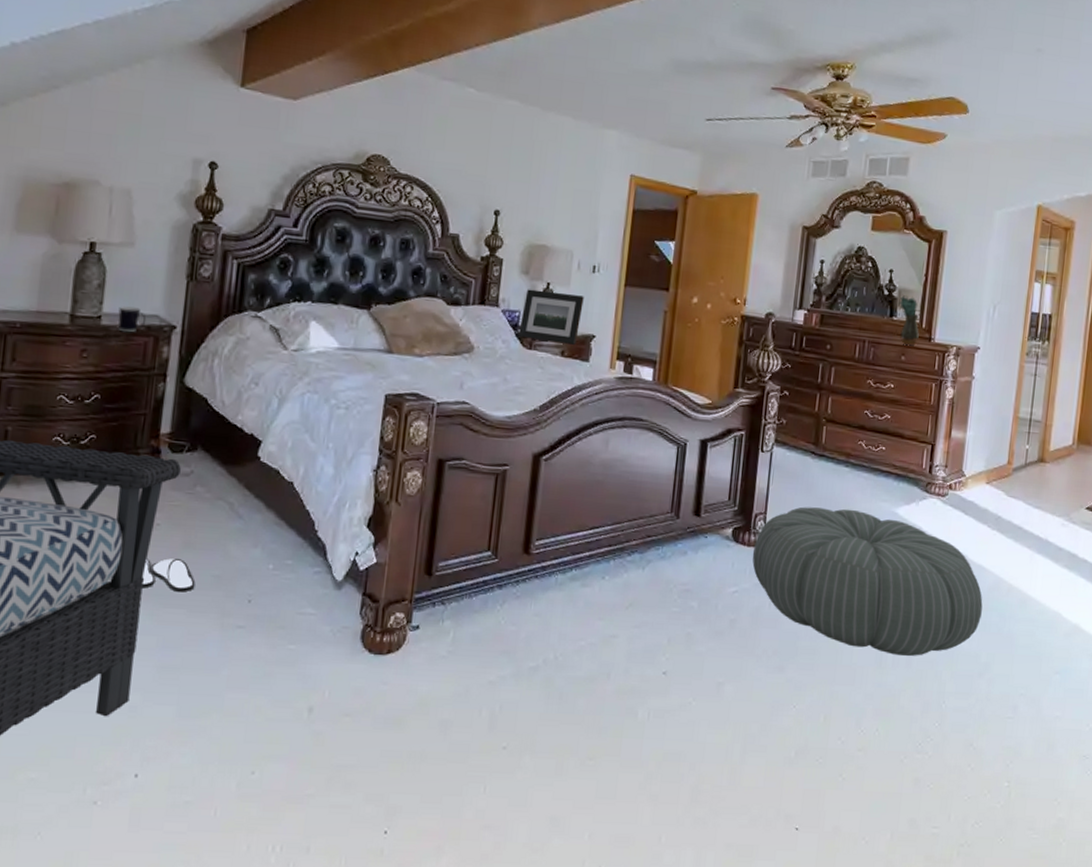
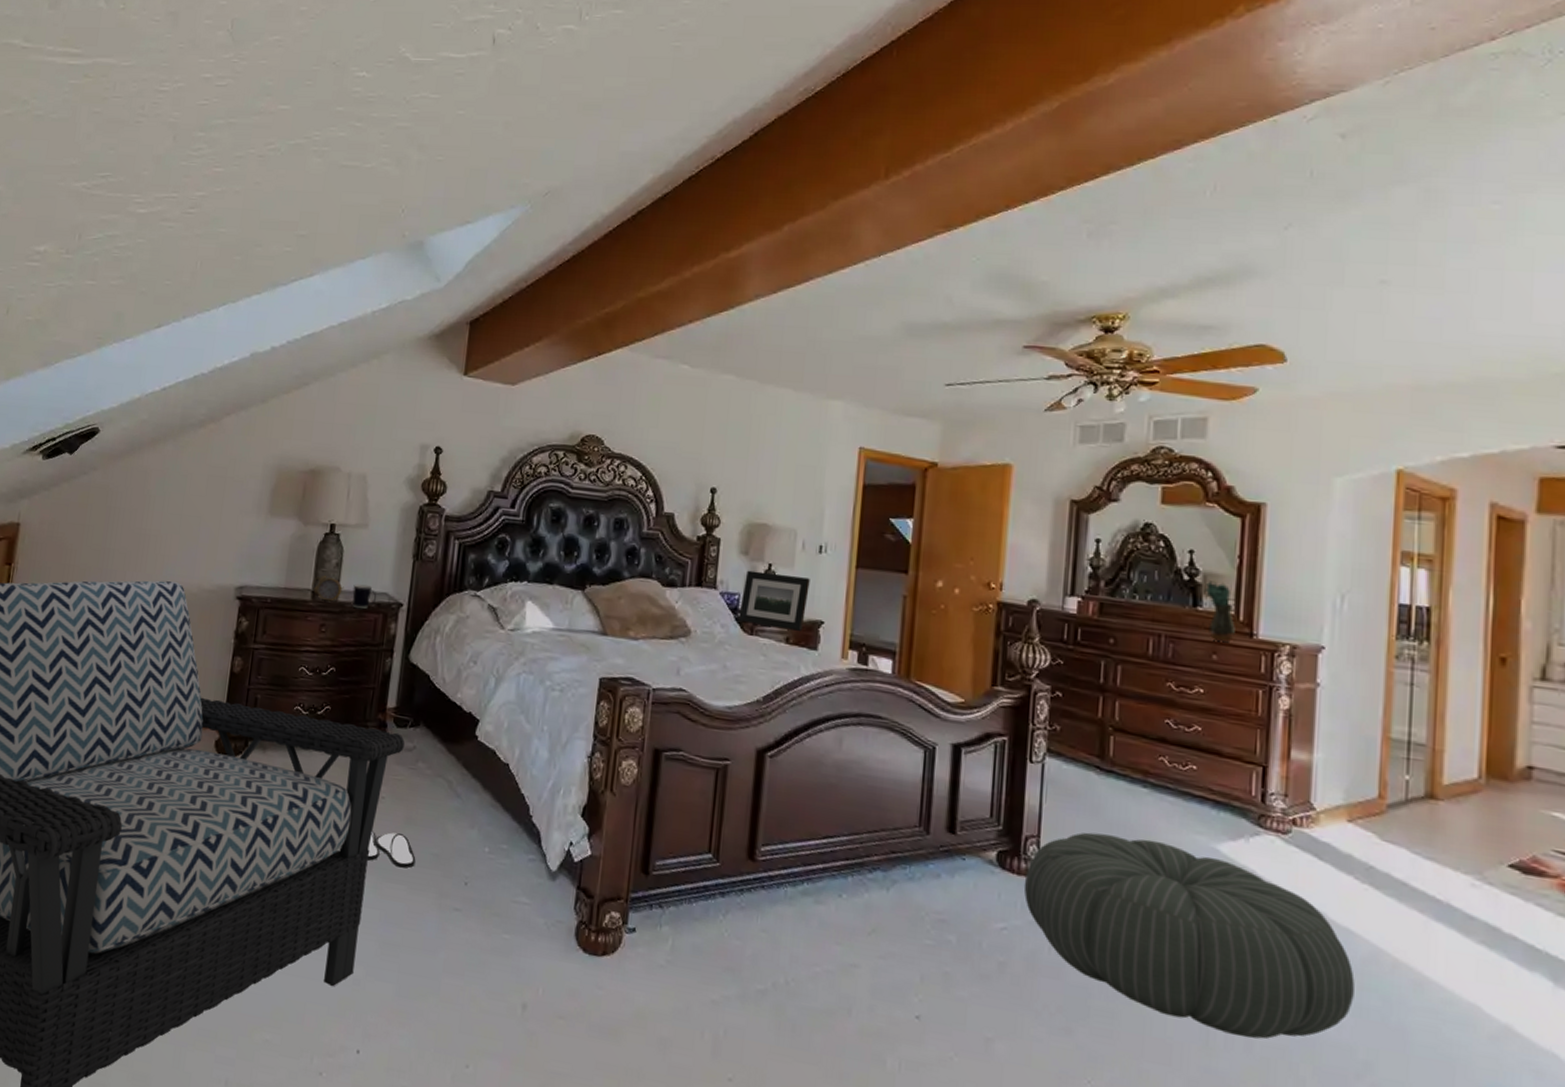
alarm clock: none [69,297,108,325] -> present [311,575,344,602]

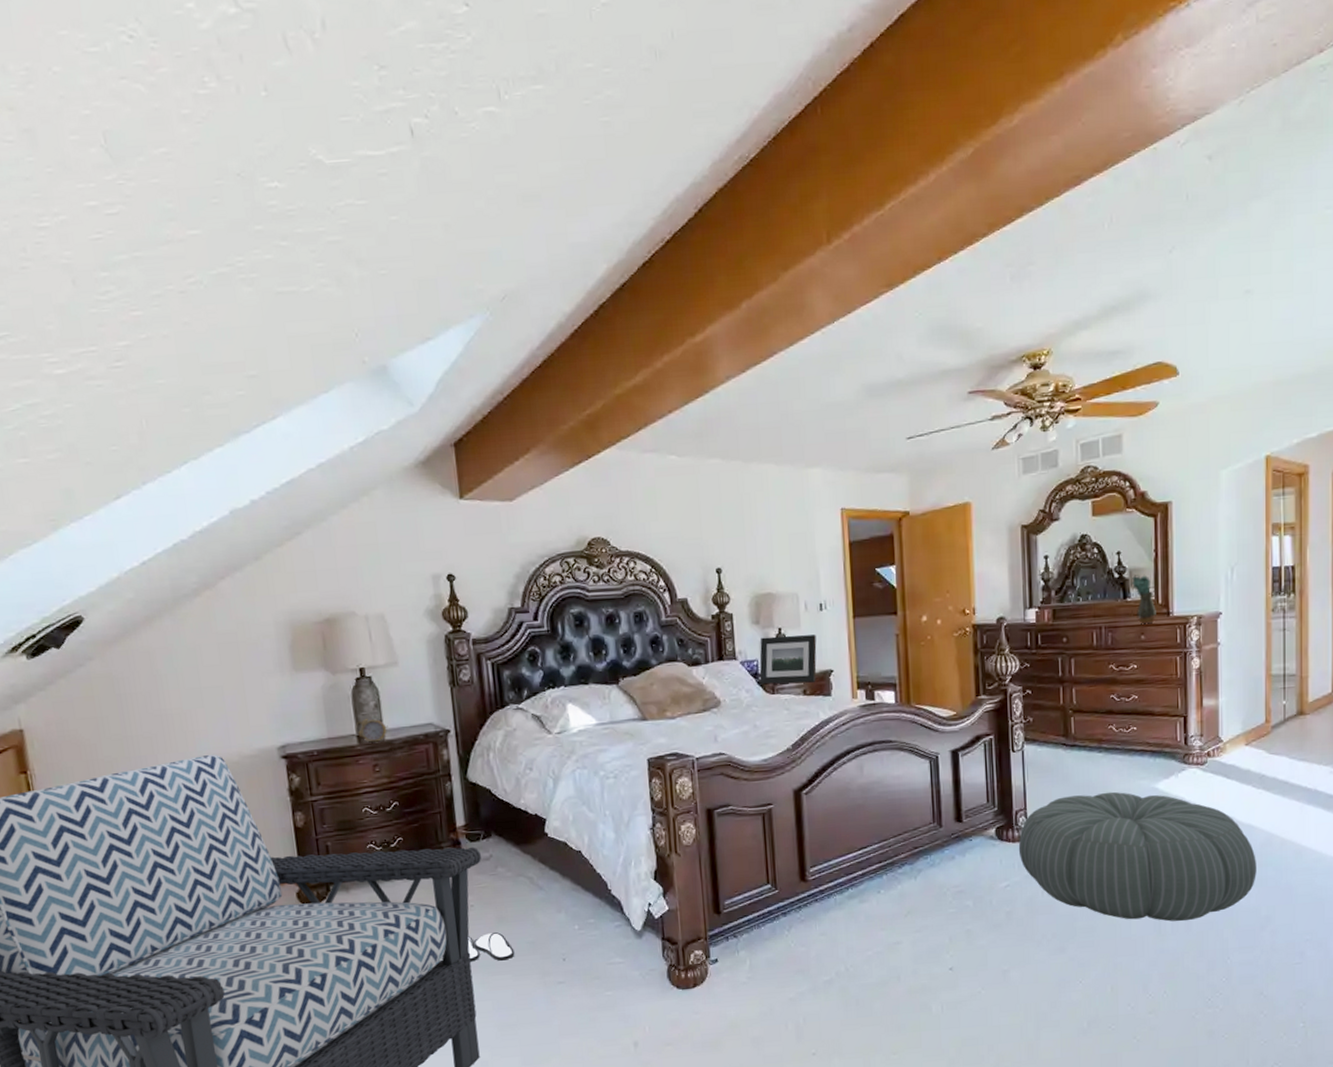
mug: present [352,584,377,610] -> none [397,719,423,744]

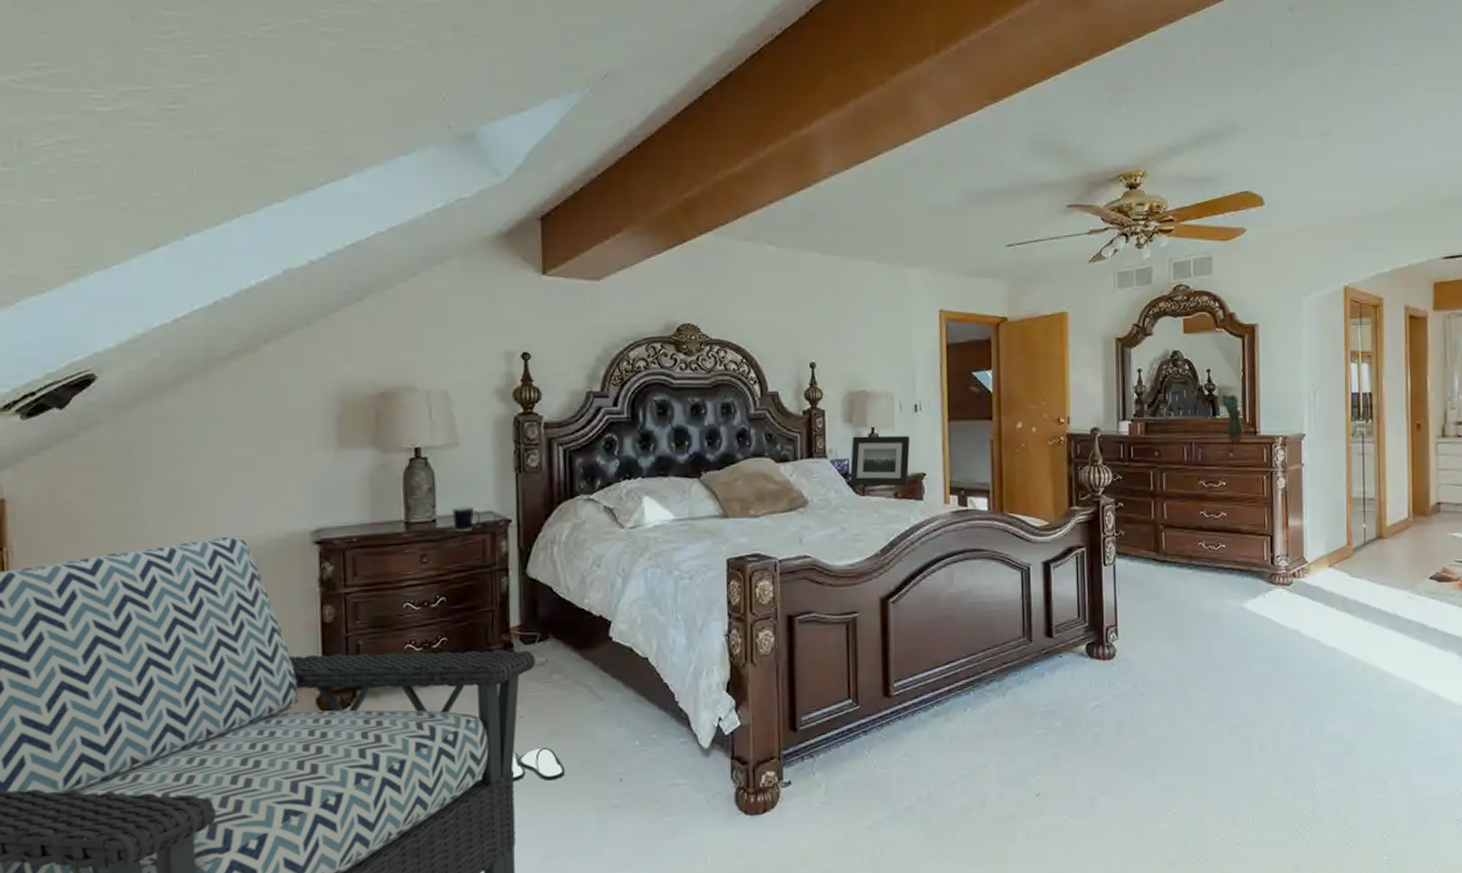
alarm clock: present [355,718,388,742] -> none [403,502,442,530]
mug: none [397,719,423,744] -> present [452,506,481,533]
pouf: present [1018,791,1256,922] -> none [1108,610,1341,747]

